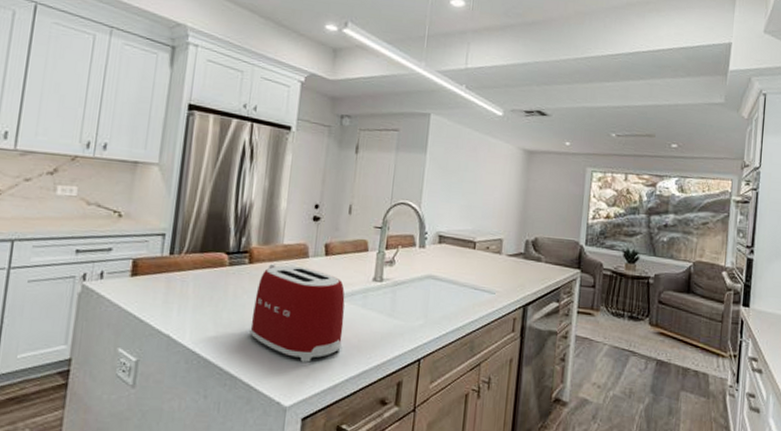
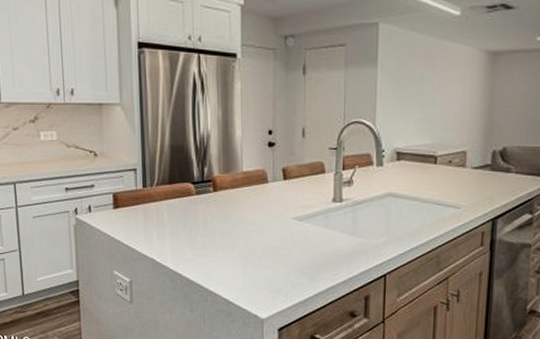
toaster: present [250,263,345,363] -> none [222,190,308,280]

